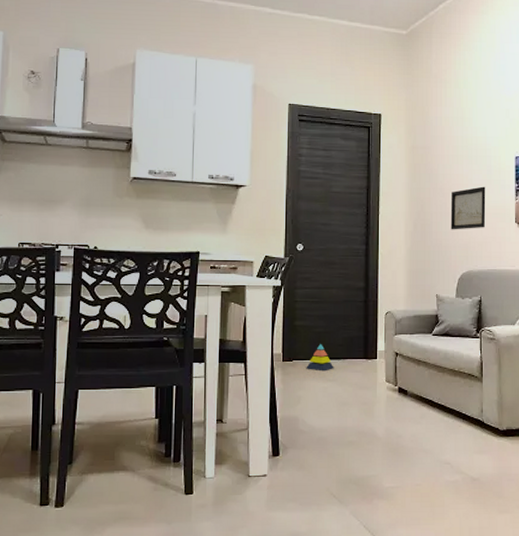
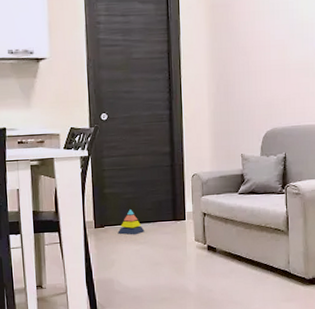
wall art: present [450,186,486,230] -> none [253,41,289,89]

